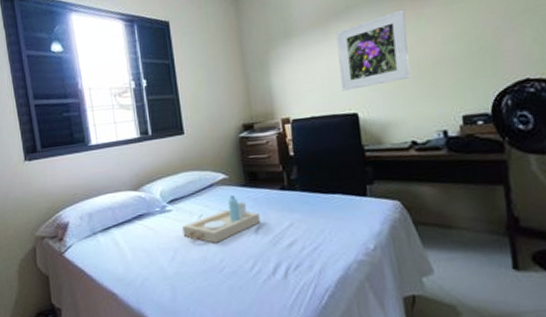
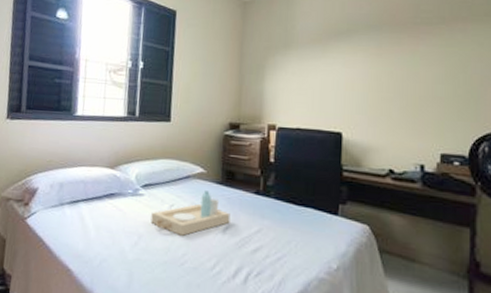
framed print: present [336,9,411,91] -> none [331,42,401,110]

